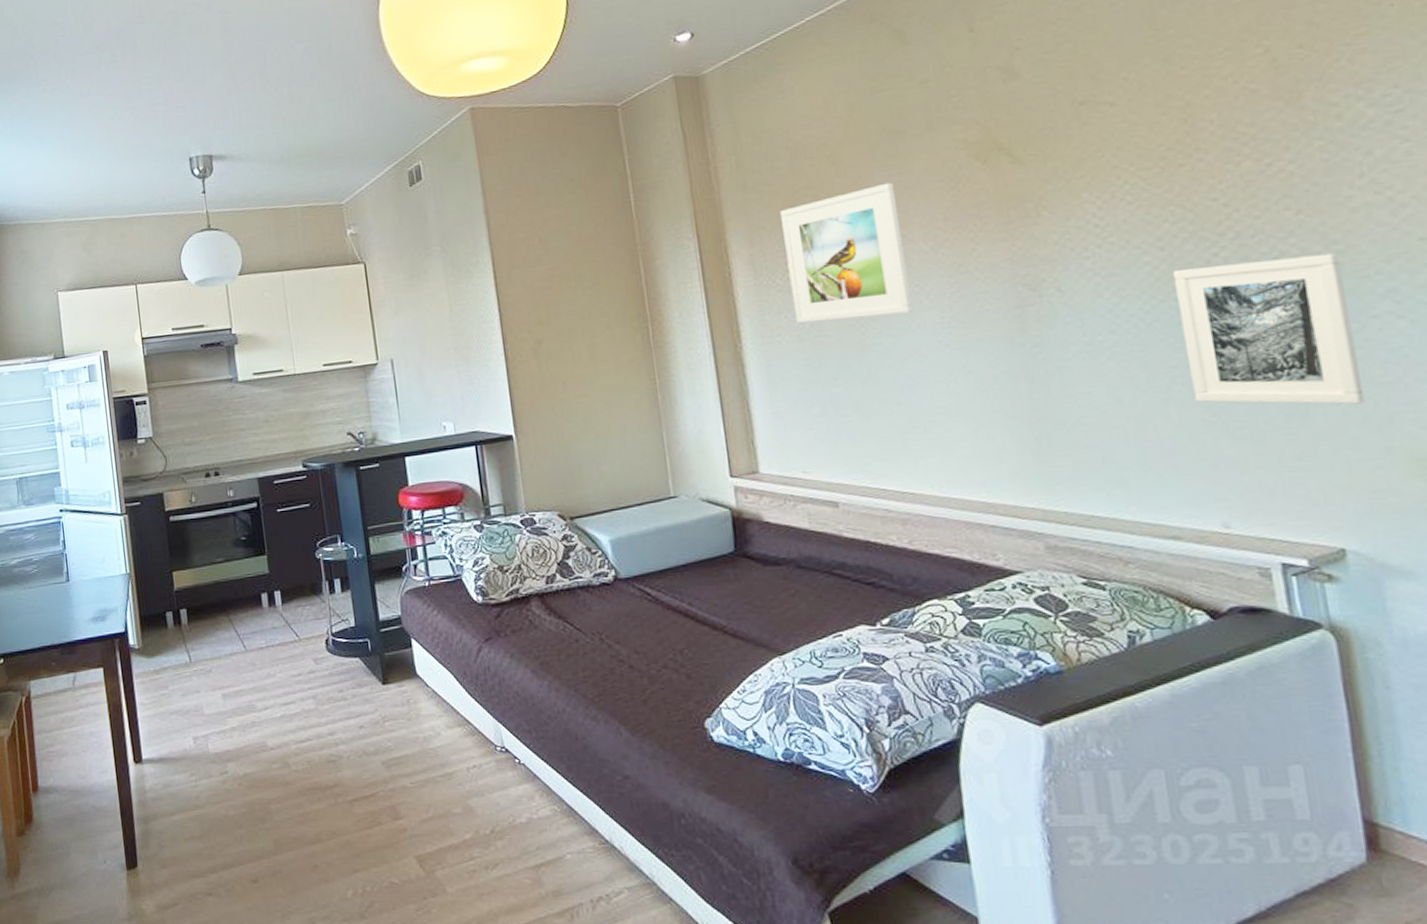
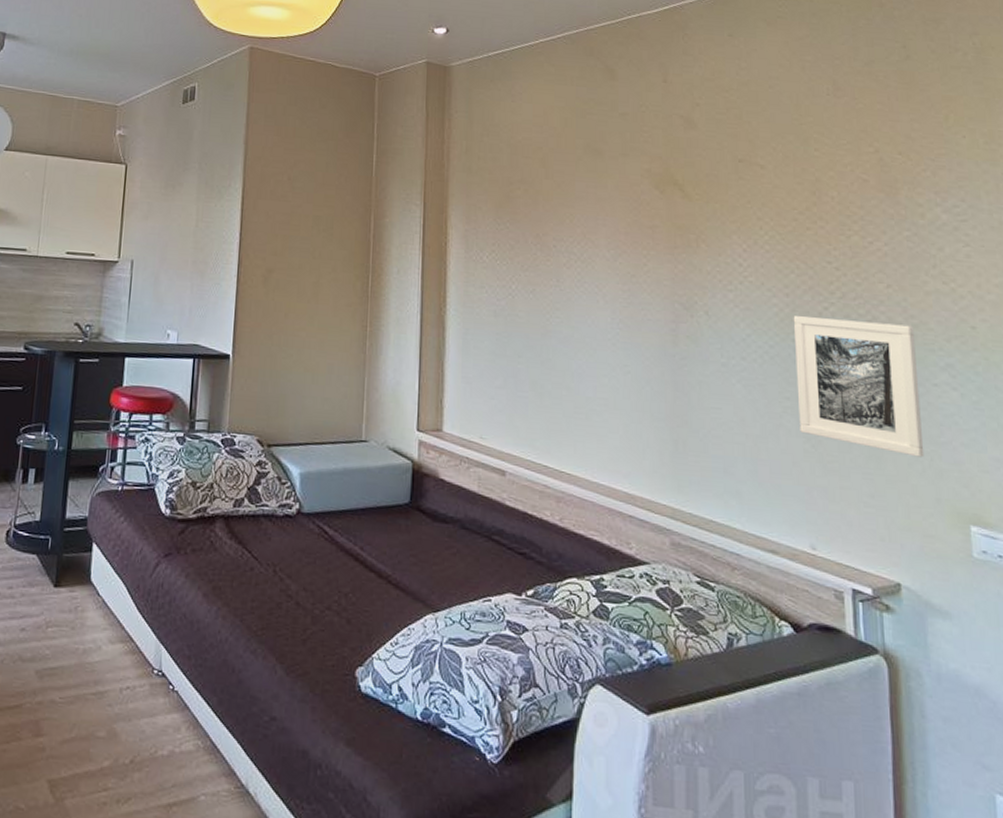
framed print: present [780,182,914,323] -> none [494,192,591,309]

